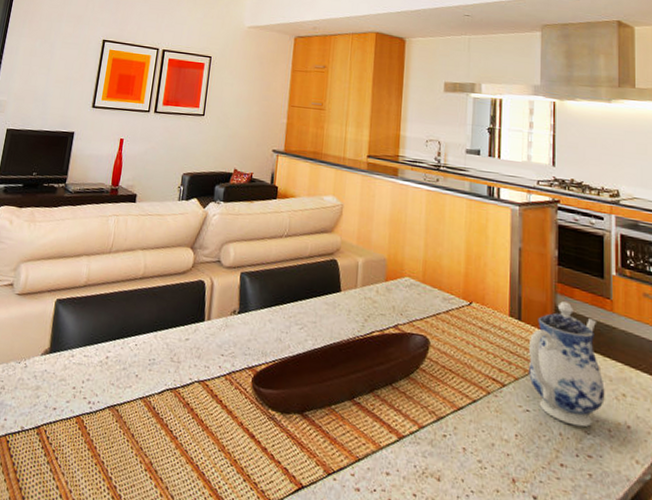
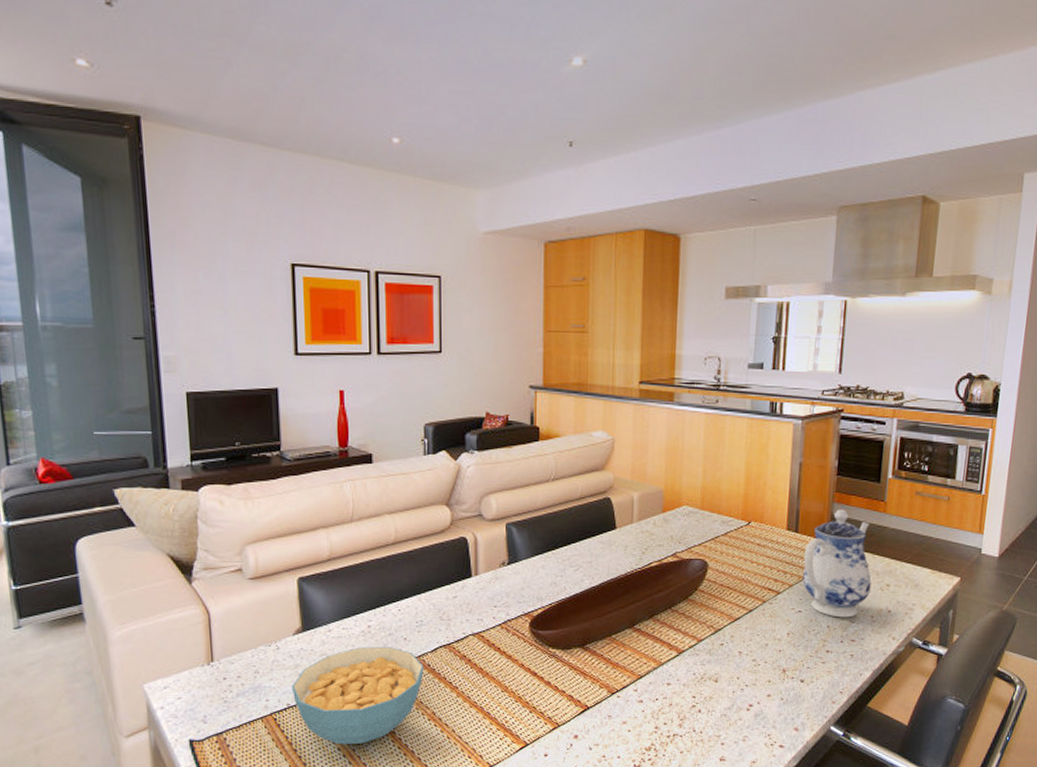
cereal bowl: none [28,377,149,486] -> present [291,646,424,745]

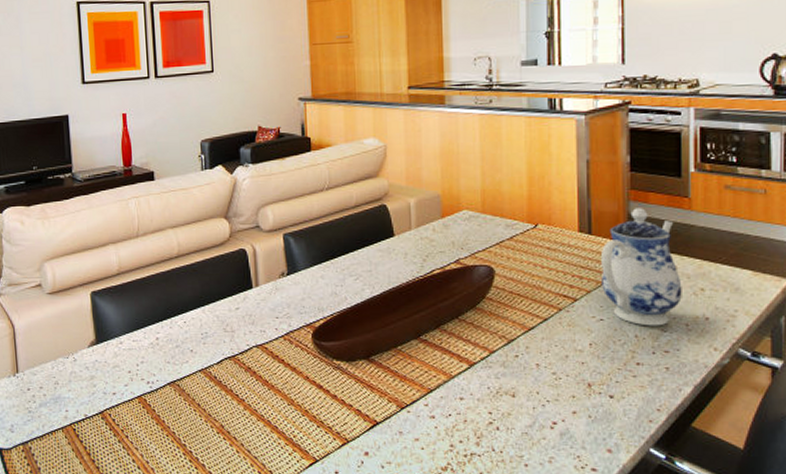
cereal bowl: present [291,646,424,745] -> none [88,358,211,457]

